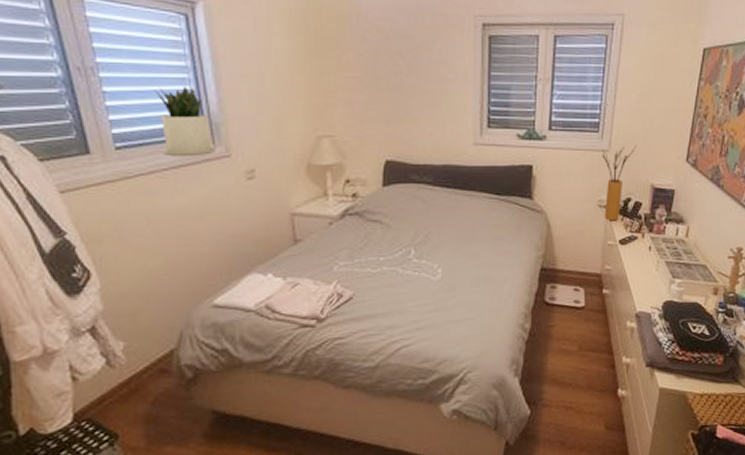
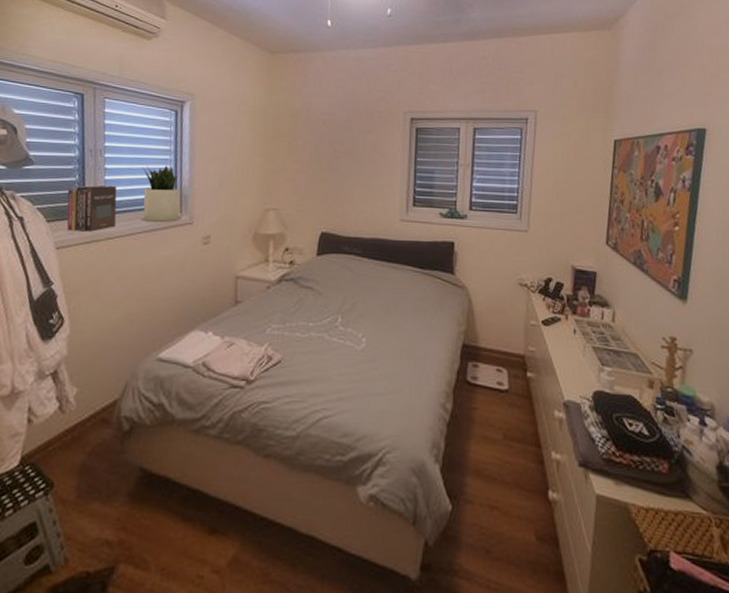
books: none [58,112,132,171] -> present [66,185,117,232]
vase: present [602,145,637,221] -> none [521,226,555,301]

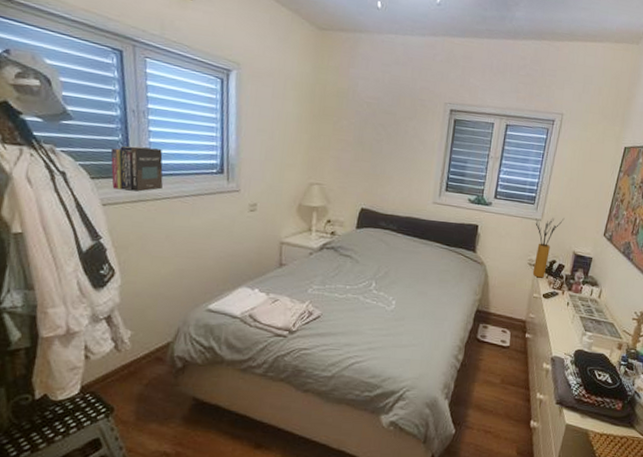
planter: present [139,165,183,223] -> none [186,133,230,189]
vase: none [521,226,555,301] -> present [532,218,565,278]

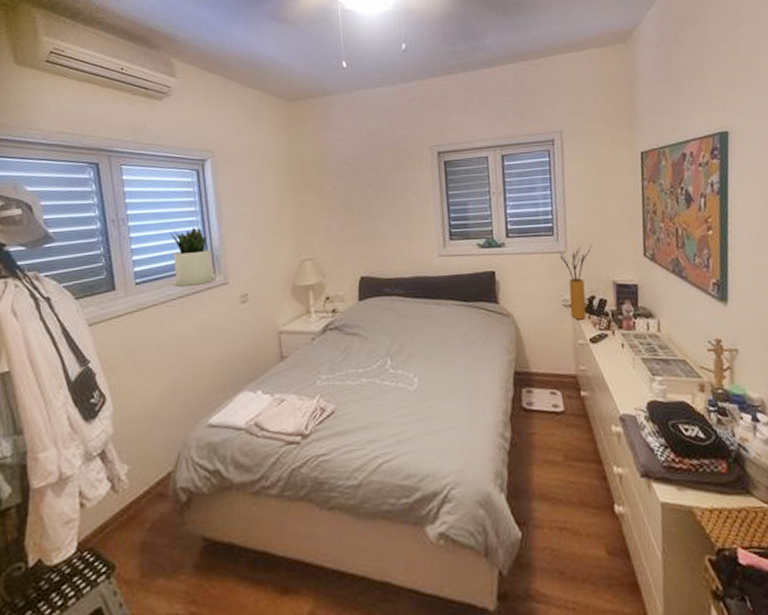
books: present [110,145,163,192] -> none [93,253,148,306]
planter: none [186,133,230,189] -> present [170,227,217,288]

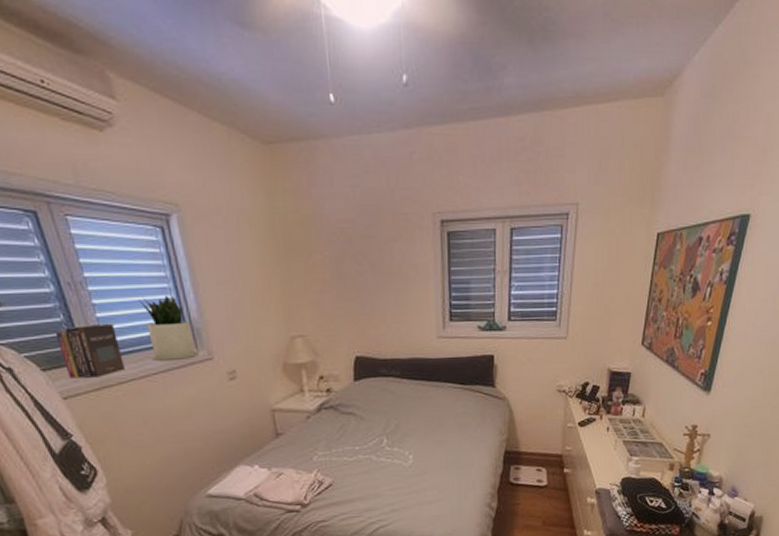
books: none [93,253,148,306] -> present [55,323,125,379]
vase: present [559,244,593,320] -> none [560,331,594,405]

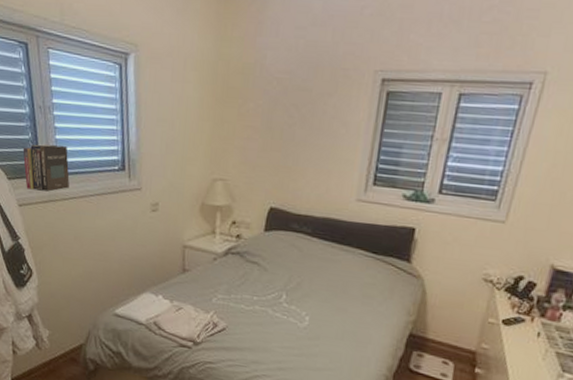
planter: present [139,295,200,362] -> none [90,126,131,187]

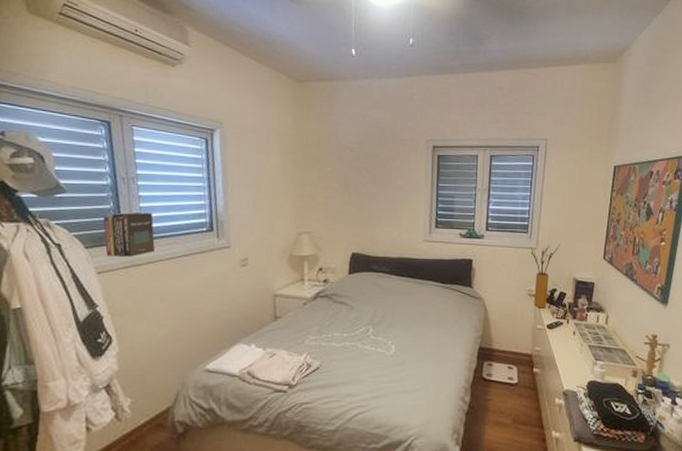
vase: none [488,219,541,299] -> present [531,244,561,308]

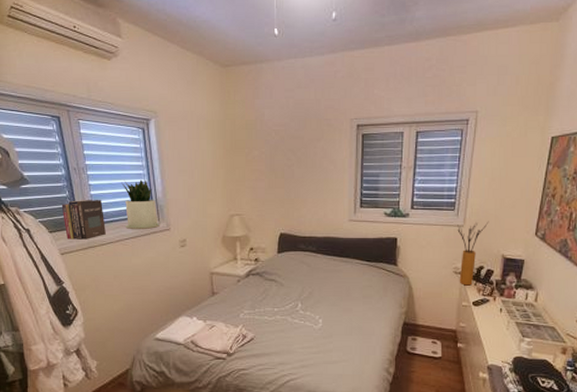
planter: none [177,192,220,247] -> present [121,179,161,230]

